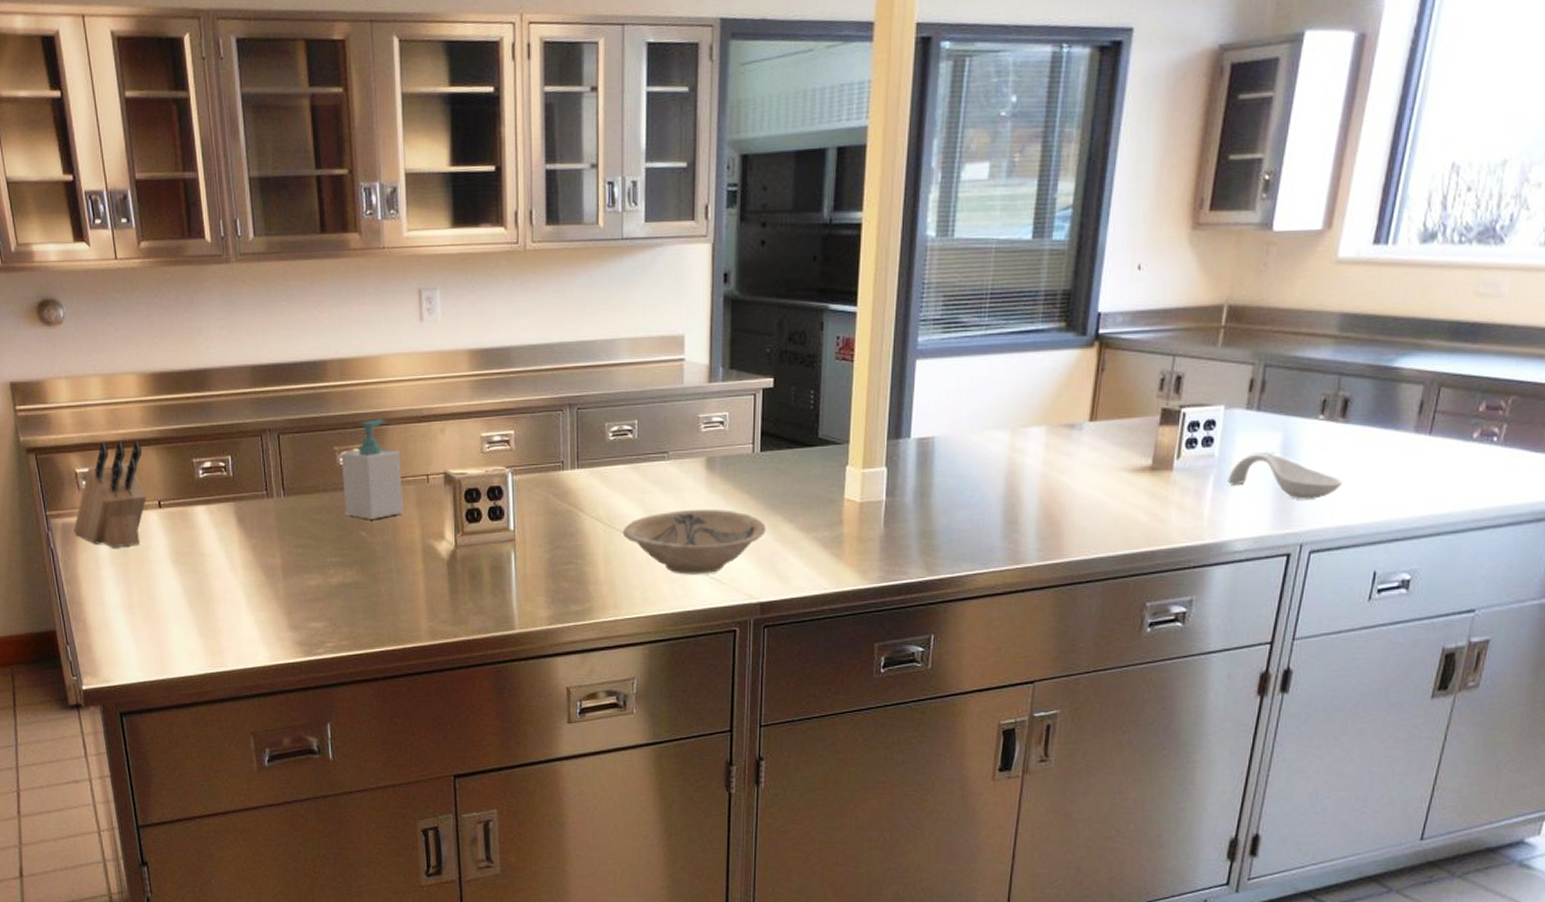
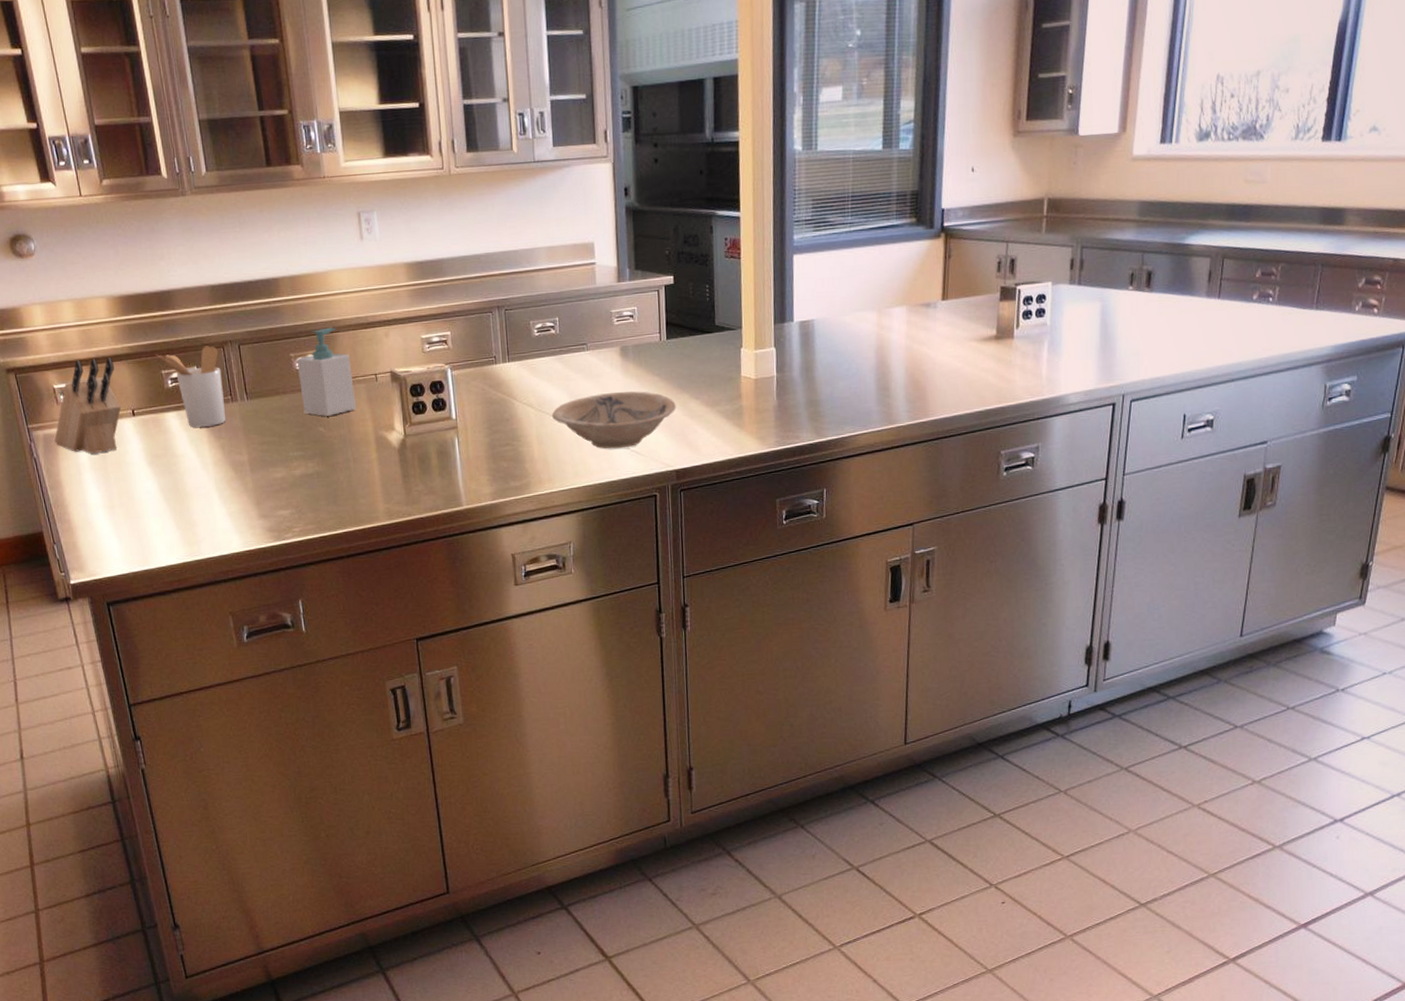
utensil holder: none [187,433,259,524] -> present [156,346,226,427]
spoon rest: present [1227,453,1342,499] -> none [1059,320,1152,357]

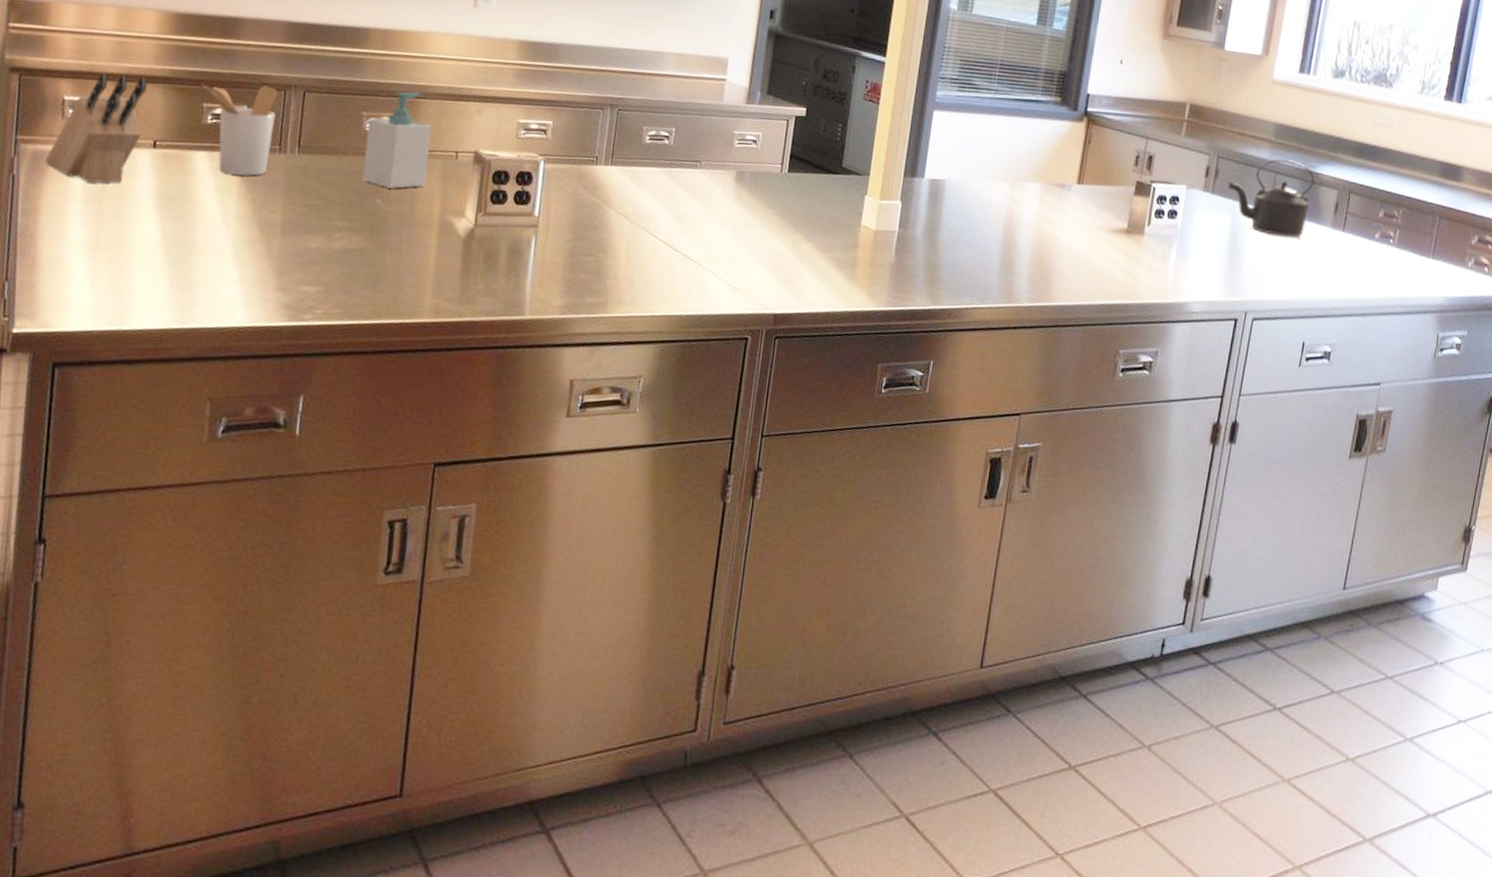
bowl: present [551,391,676,449] -> none [647,217,787,281]
kettle: none [1094,236,1185,315] -> present [1227,159,1315,238]

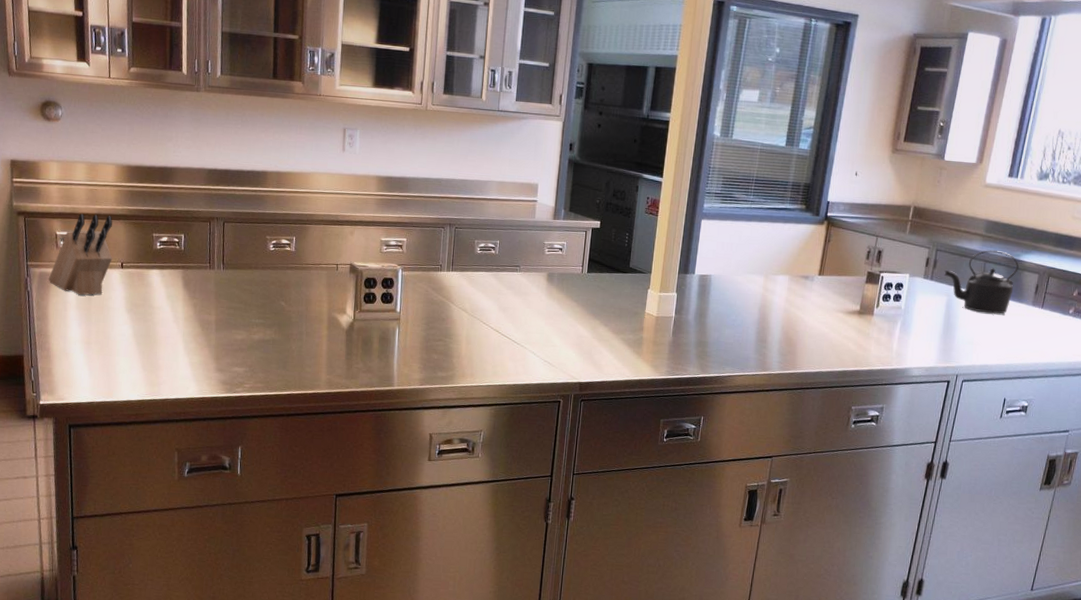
utensil holder: present [201,84,278,176] -> none [150,218,205,287]
soap bottle: present [363,91,432,189] -> none [270,219,318,294]

